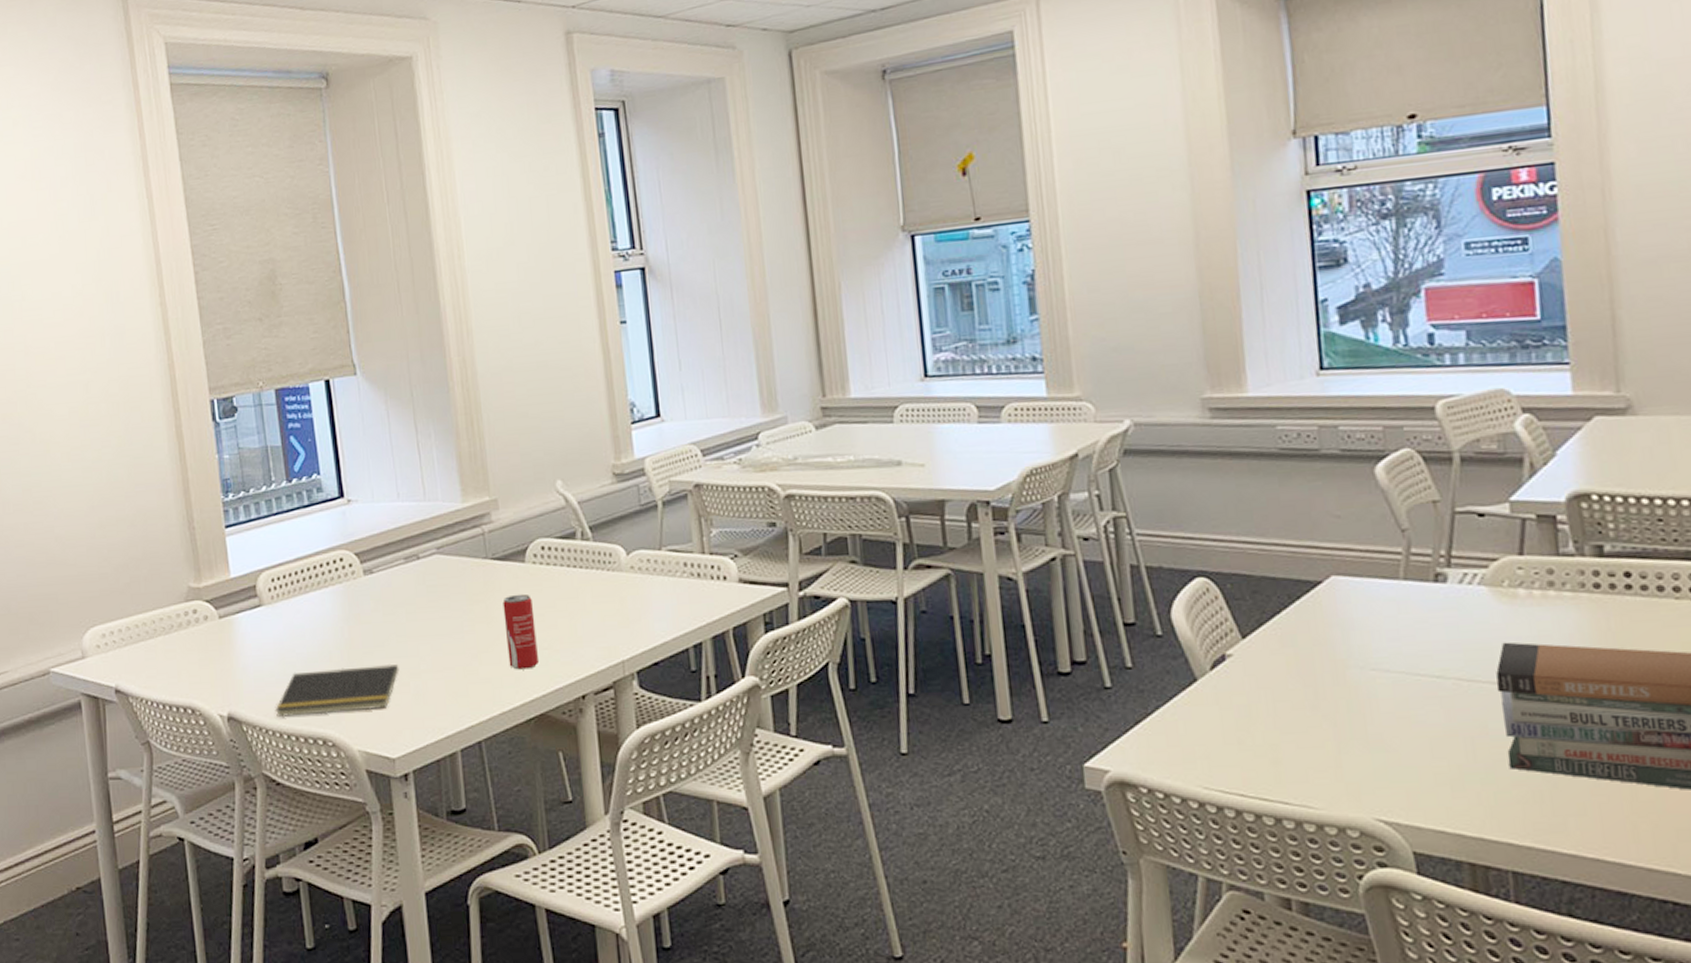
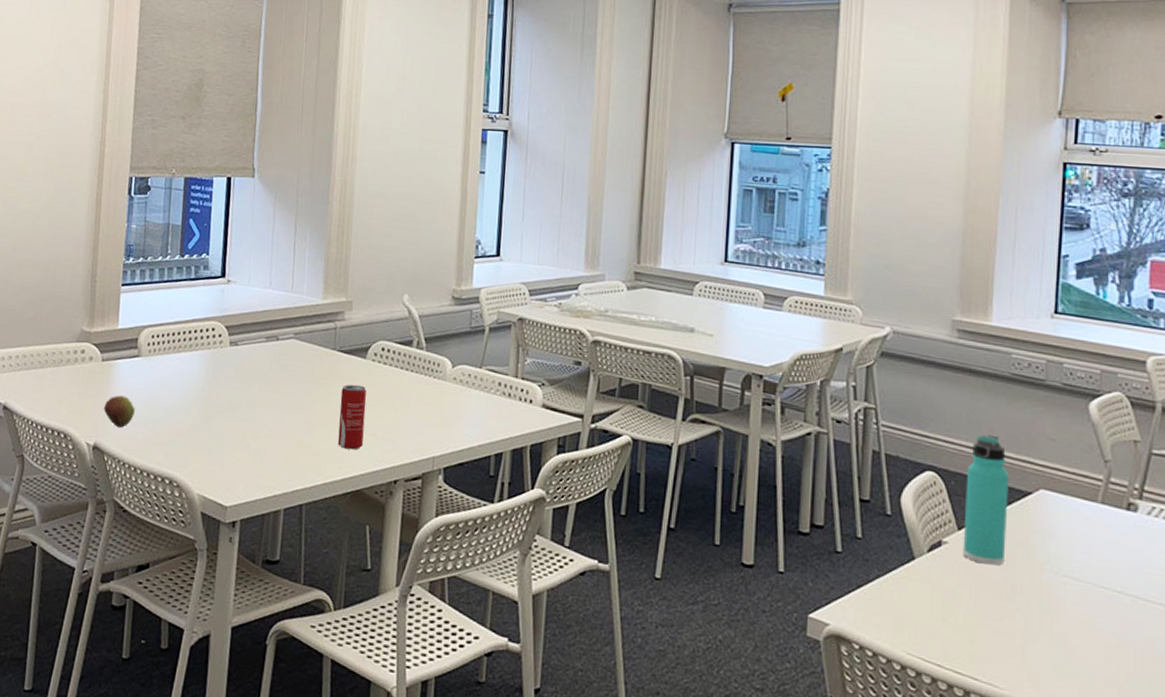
apple: none [231,653,268,692] -> present [103,395,135,428]
notepad: present [275,663,399,718] -> none [134,417,245,462]
thermos bottle: none [1243,523,1301,672] -> present [963,434,1009,566]

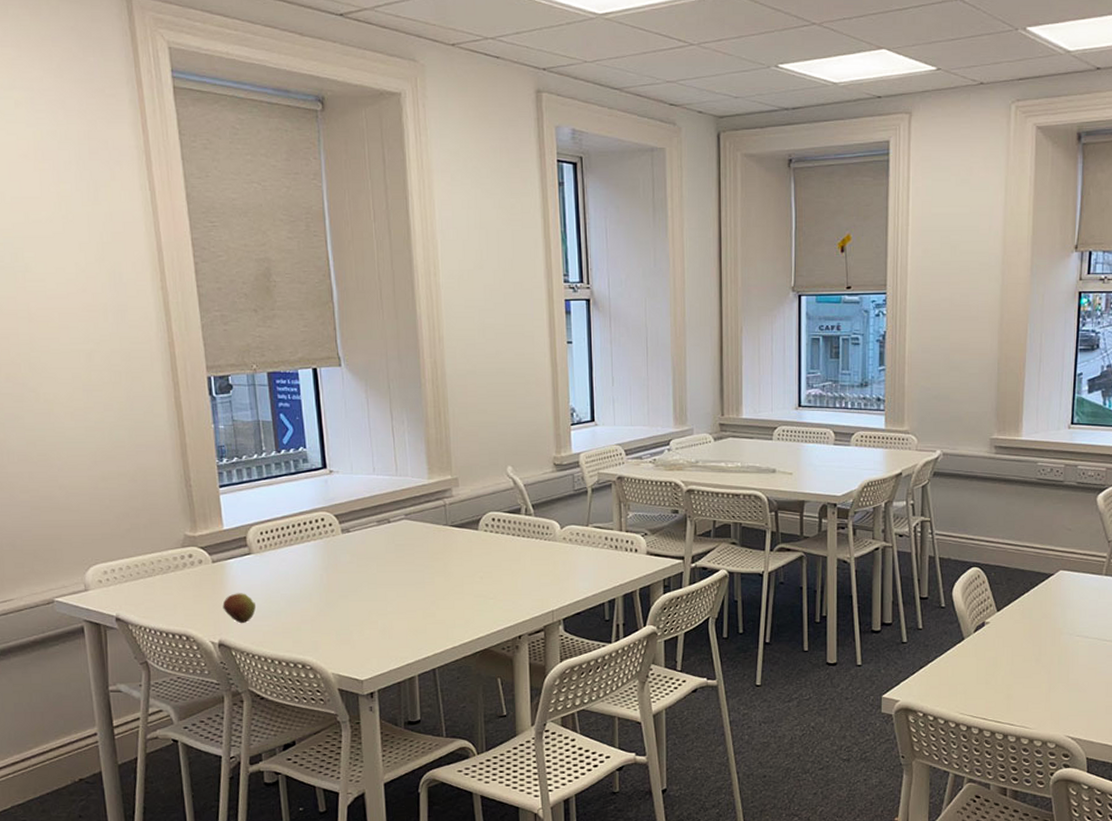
beverage can: present [337,384,367,450] -> none [458,555,486,614]
thermos bottle: present [963,434,1009,566] -> none [1001,531,1036,636]

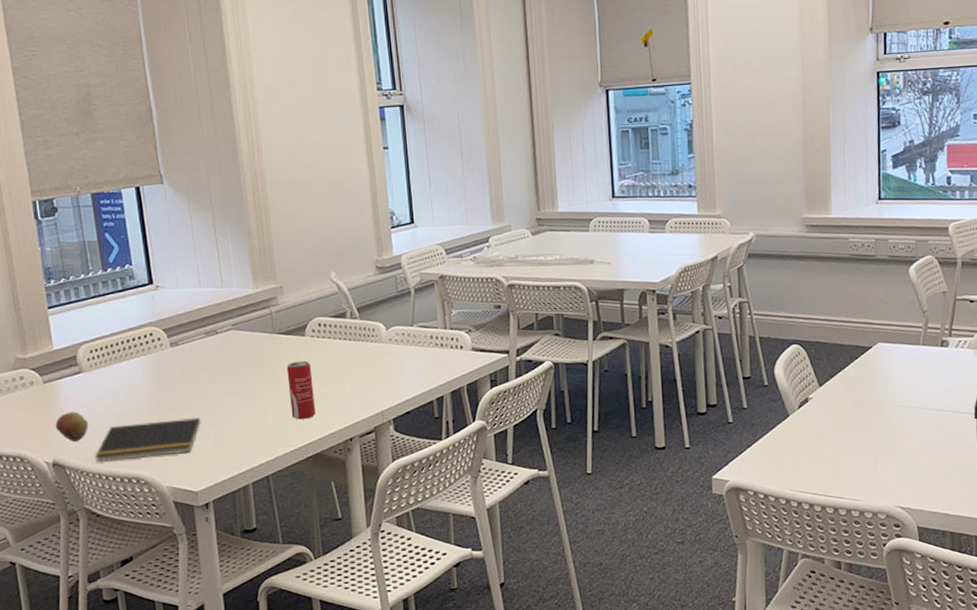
notepad: none [261,605,369,646] -> present [94,417,201,463]
beverage can: none [458,555,486,614] -> present [287,360,316,420]

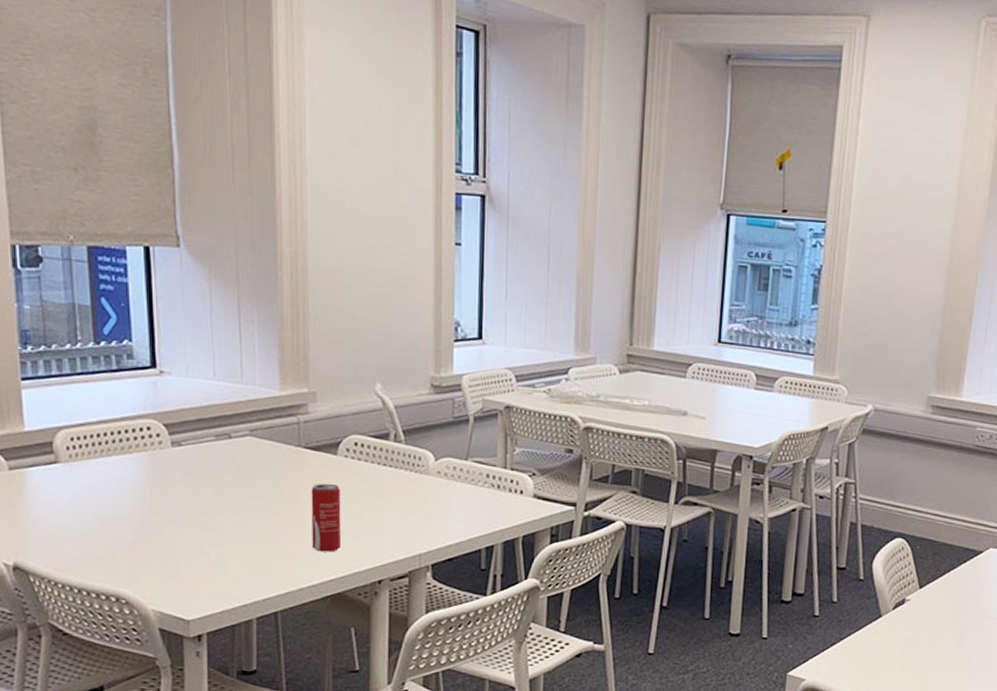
apple: present [55,411,88,443] -> none [20,508,61,545]
notepad: present [94,417,201,463] -> none [66,530,201,575]

